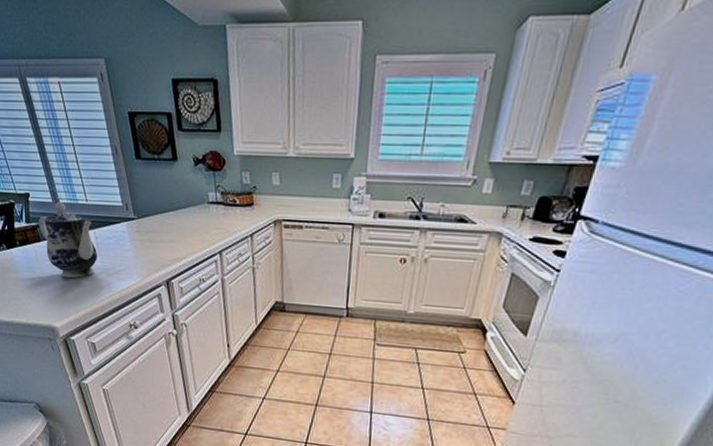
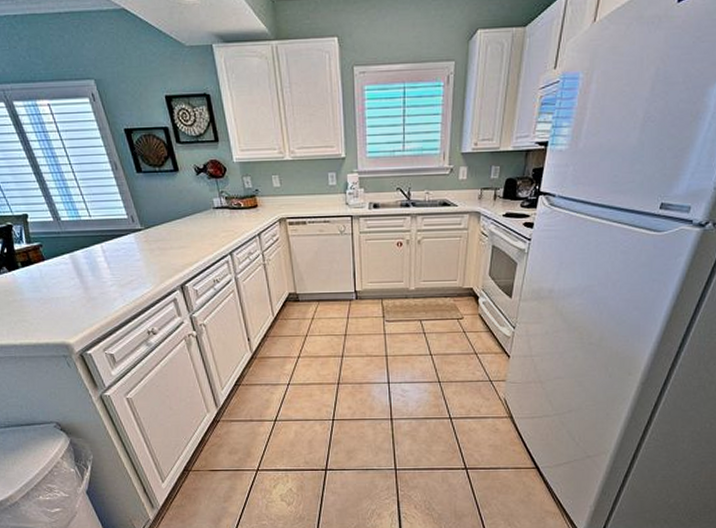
teapot: present [38,202,97,279] -> none [40,220,107,294]

